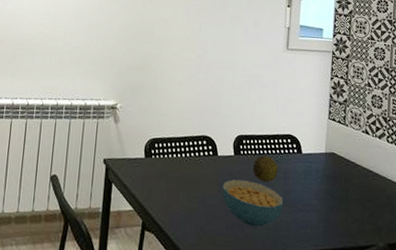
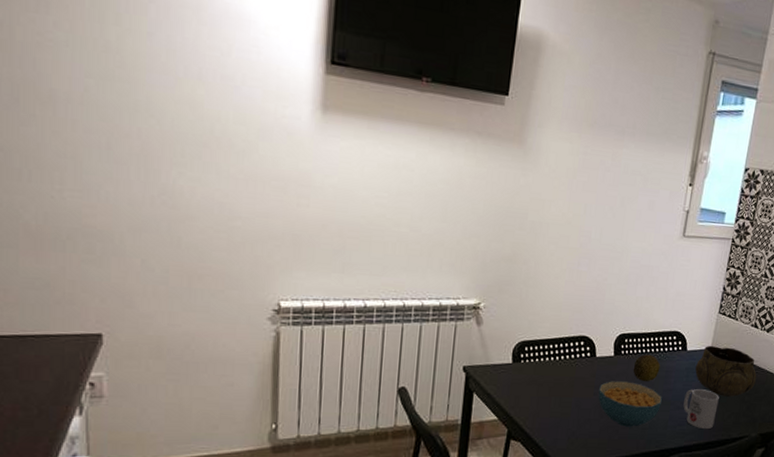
mug: none [305,192,340,235] -> present [683,389,719,430]
decorative bowl: none [313,149,375,202] -> present [695,345,757,397]

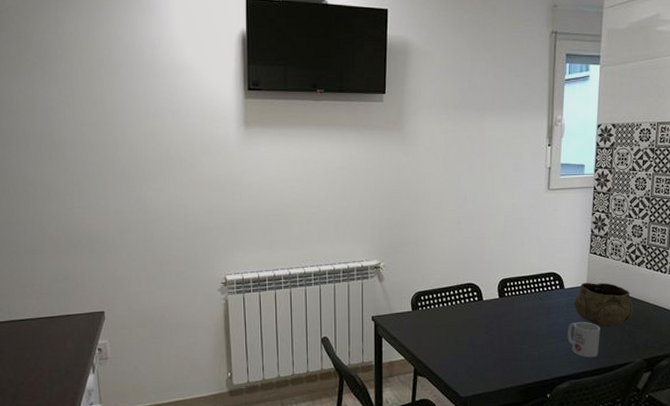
cereal bowl: present [598,381,662,427] -> none [489,320,547,360]
fruit: present [633,354,661,382] -> none [517,294,542,319]

